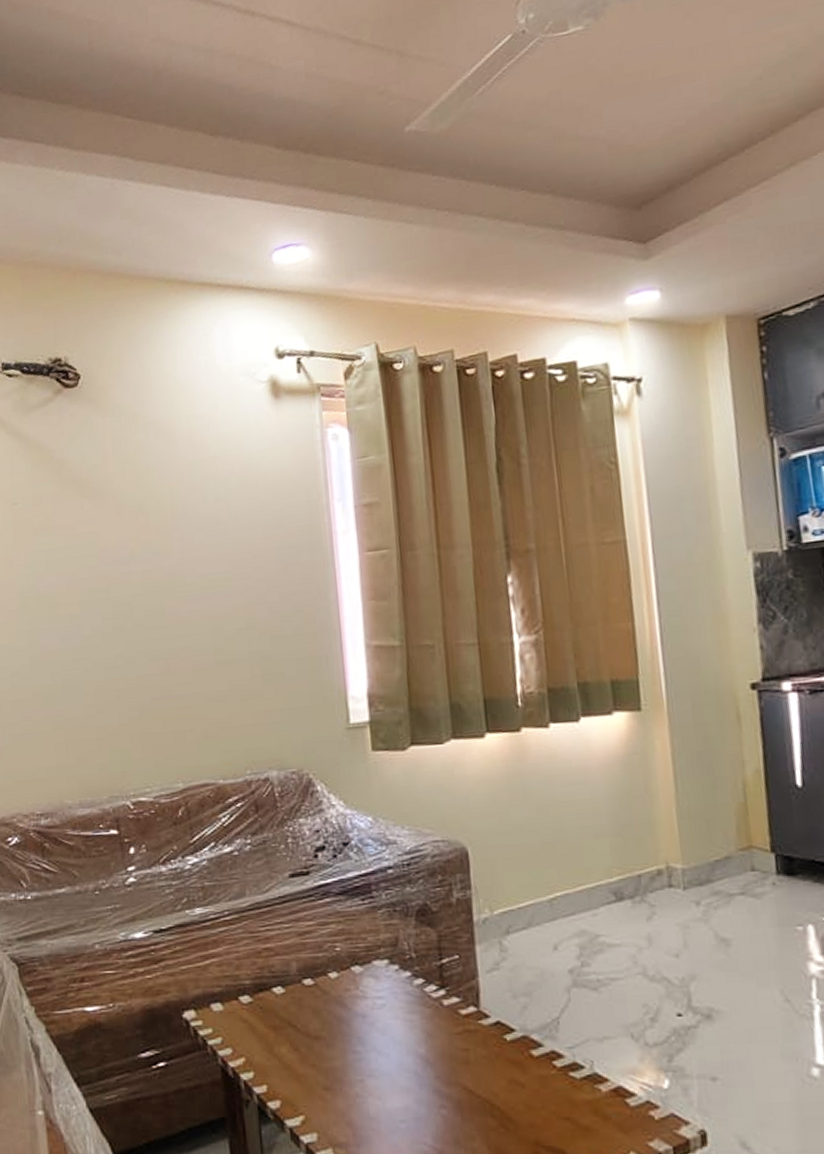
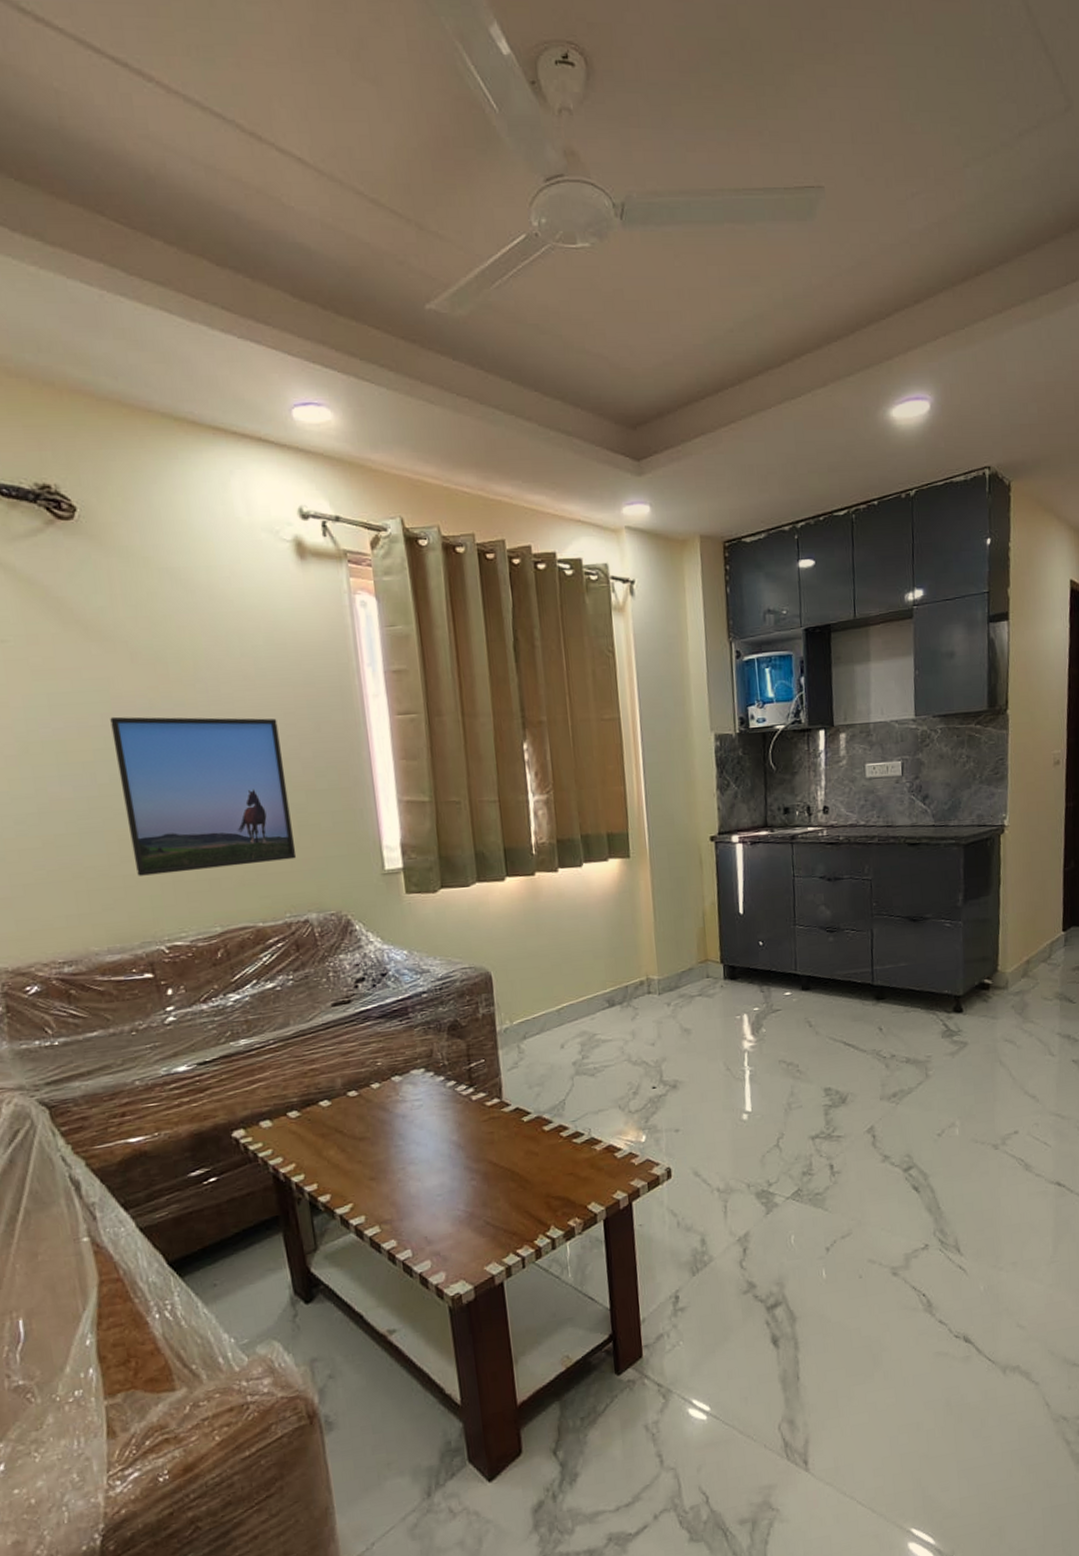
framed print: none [96,562,260,728] -> present [110,716,297,876]

